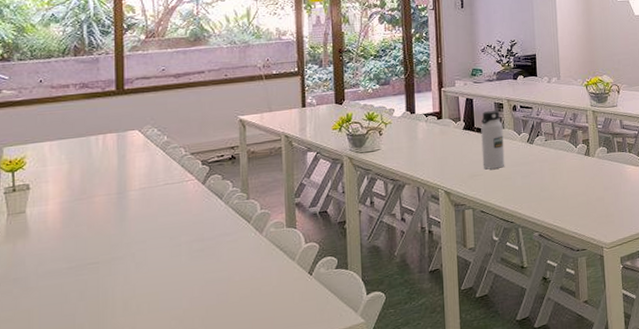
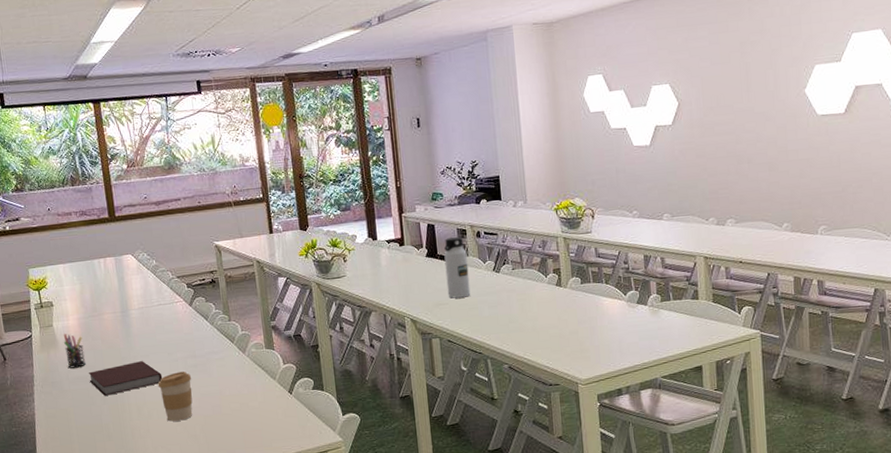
pen holder: none [38,221,63,261] -> present [63,334,86,369]
notebook: none [64,248,160,291] -> present [88,361,163,396]
coffee cup: none [153,257,196,316] -> present [158,371,193,422]

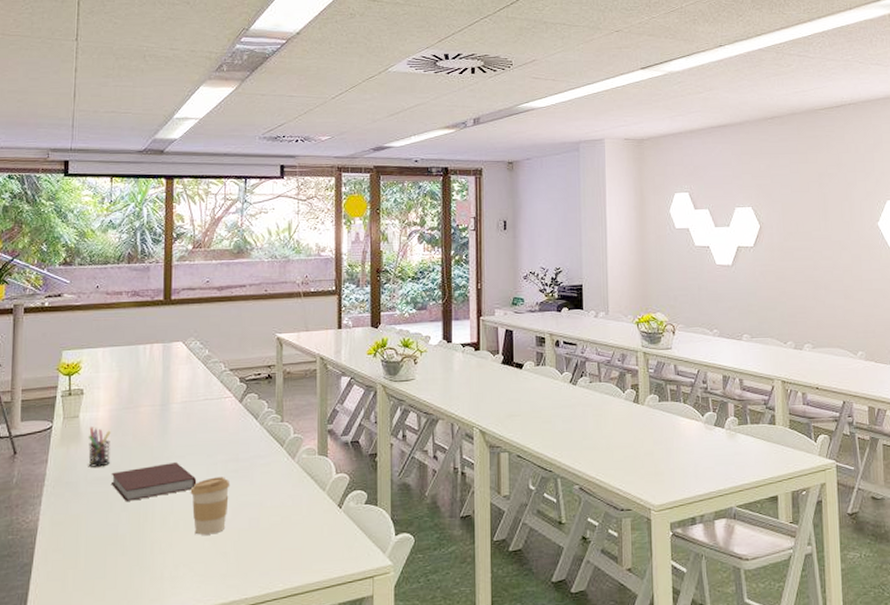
water bottle: present [444,237,471,299] -> none [520,345,545,410]

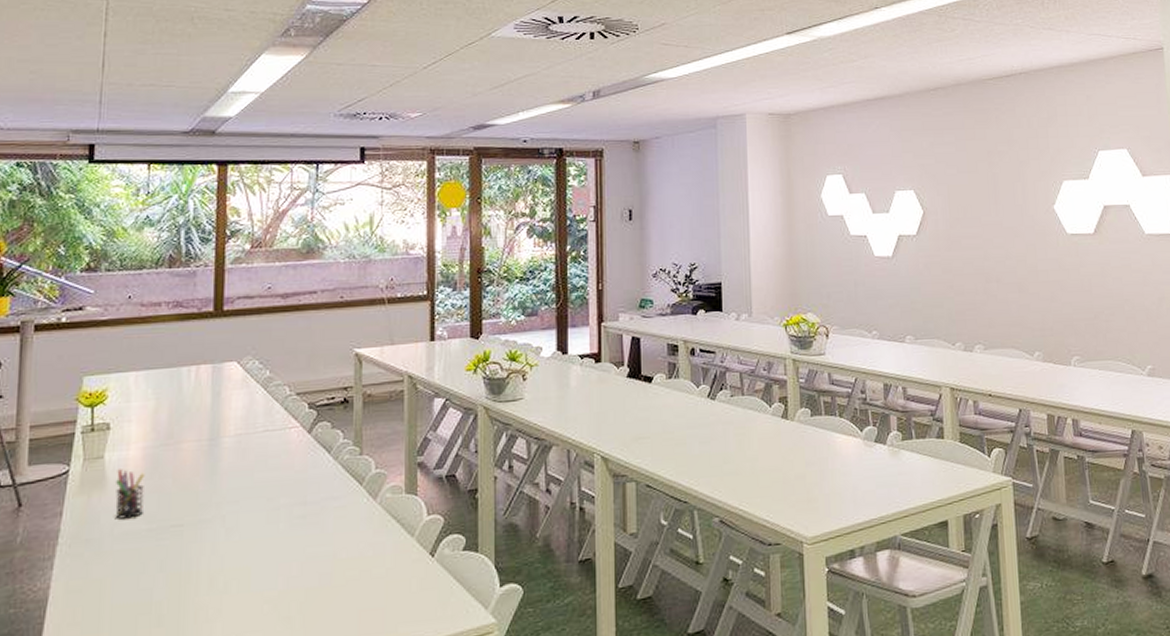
notebook: present [111,463,197,501] -> none [144,509,254,560]
coffee cup: present [190,477,230,535] -> none [245,524,296,597]

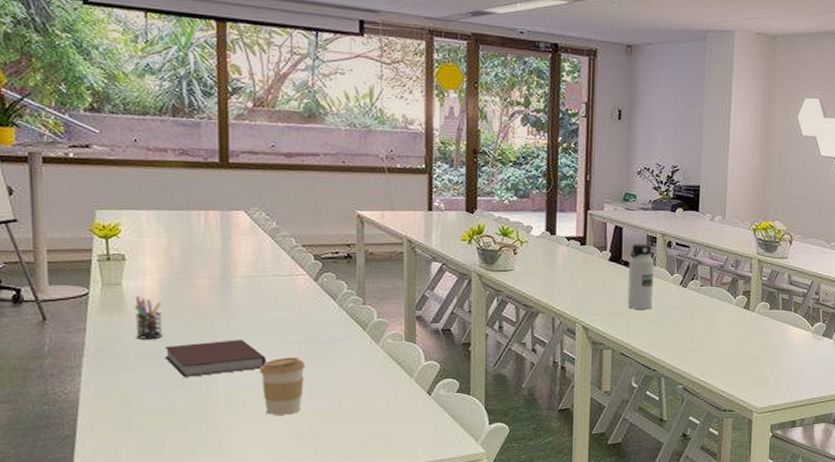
notebook: none [144,509,254,560] -> present [164,340,267,377]
coffee cup: none [245,524,296,597] -> present [259,357,306,415]
water bottle: none [649,354,679,431] -> present [627,244,654,309]

